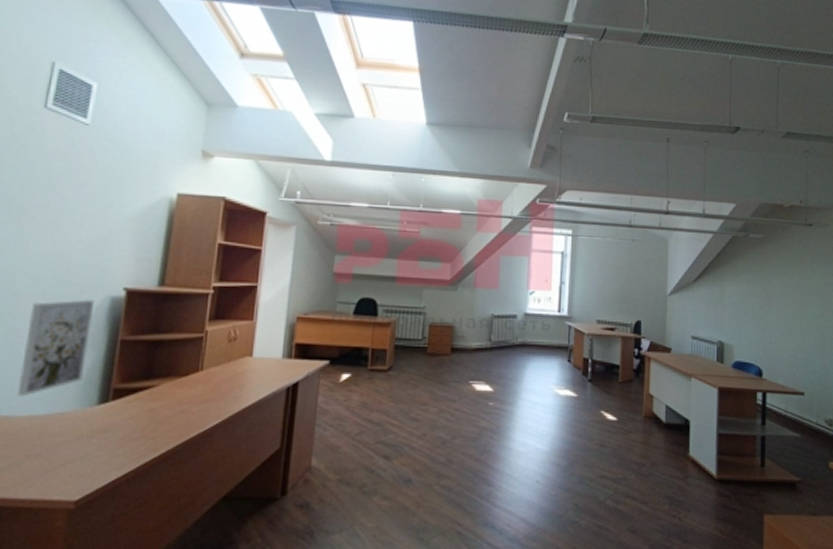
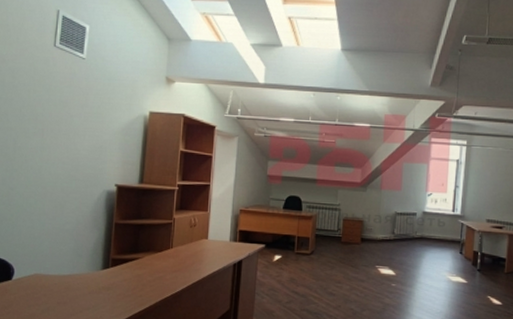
wall art: present [17,299,95,397] -> none [49,192,96,262]

